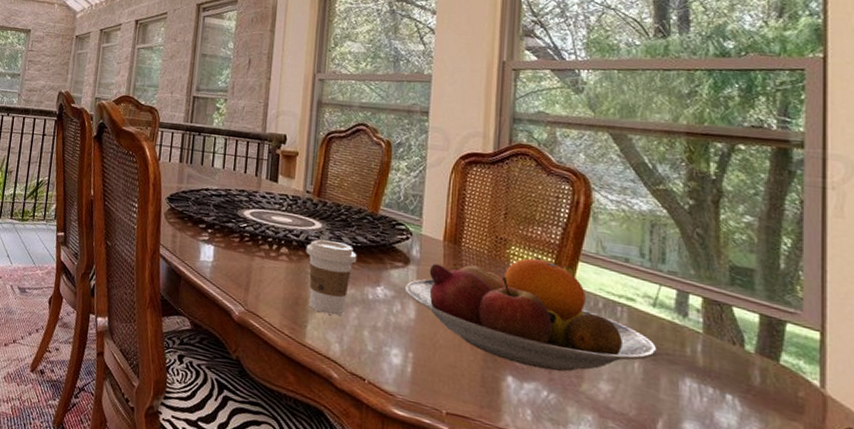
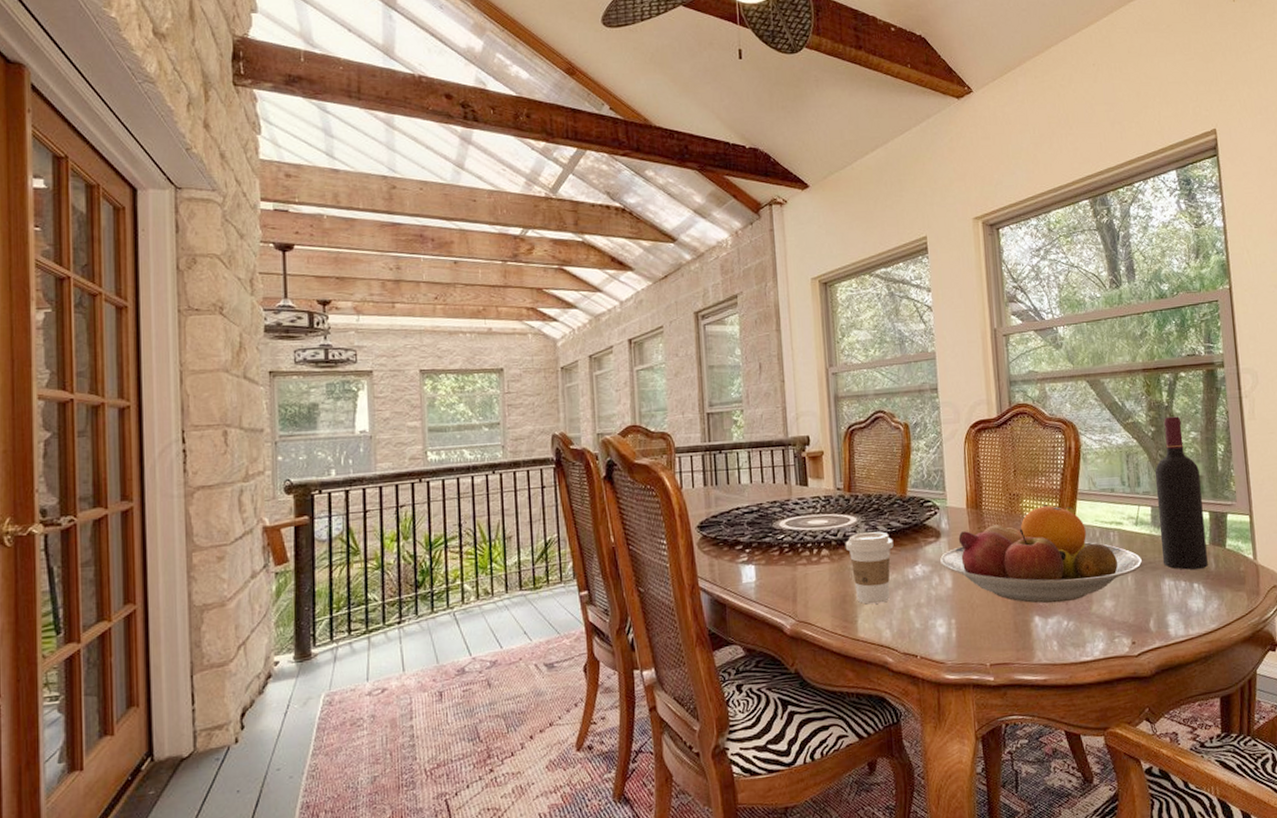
wine bottle: none [685,191,751,380] -> present [1154,416,1208,570]

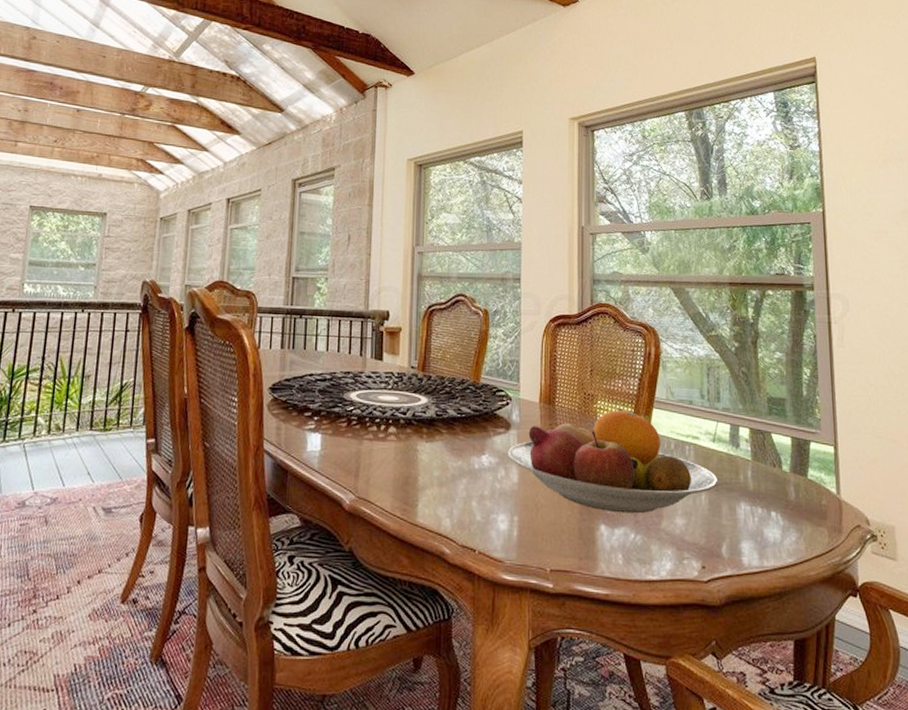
coffee cup: present [845,531,894,604] -> none [413,415,462,490]
wine bottle: present [1154,416,1208,570] -> none [736,334,787,497]

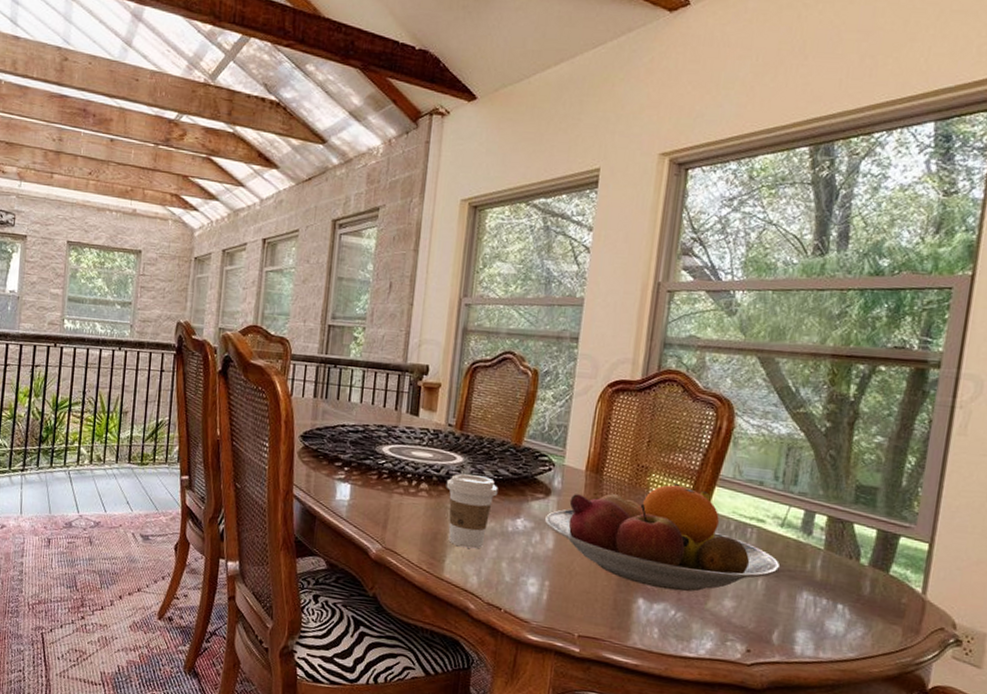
coffee cup: none [413,415,462,490] -> present [446,474,498,549]

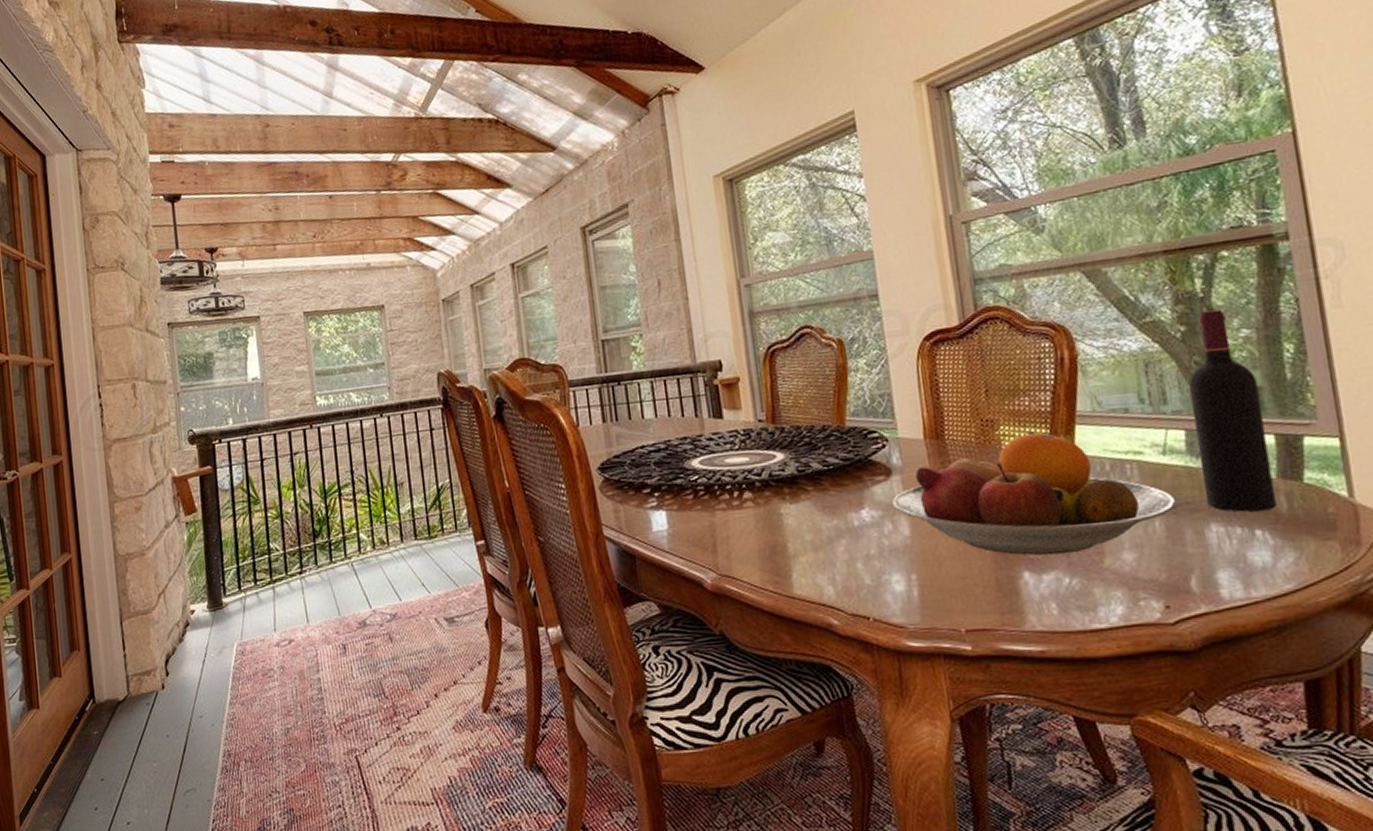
coffee cup: present [446,474,498,549] -> none [771,469,832,556]
wine bottle: none [804,413,877,591] -> present [1188,309,1277,512]

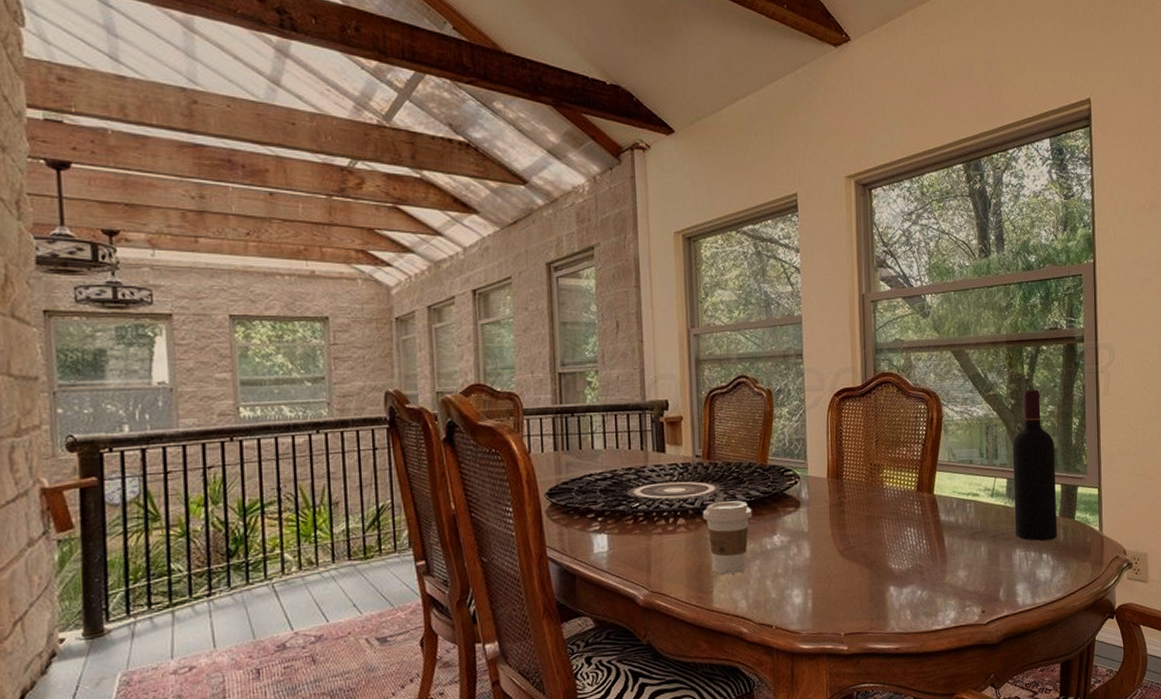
coffee cup: none [771,469,832,556] -> present [702,500,752,575]
fruit bowl: present [892,430,1176,556] -> none [799,474,996,574]

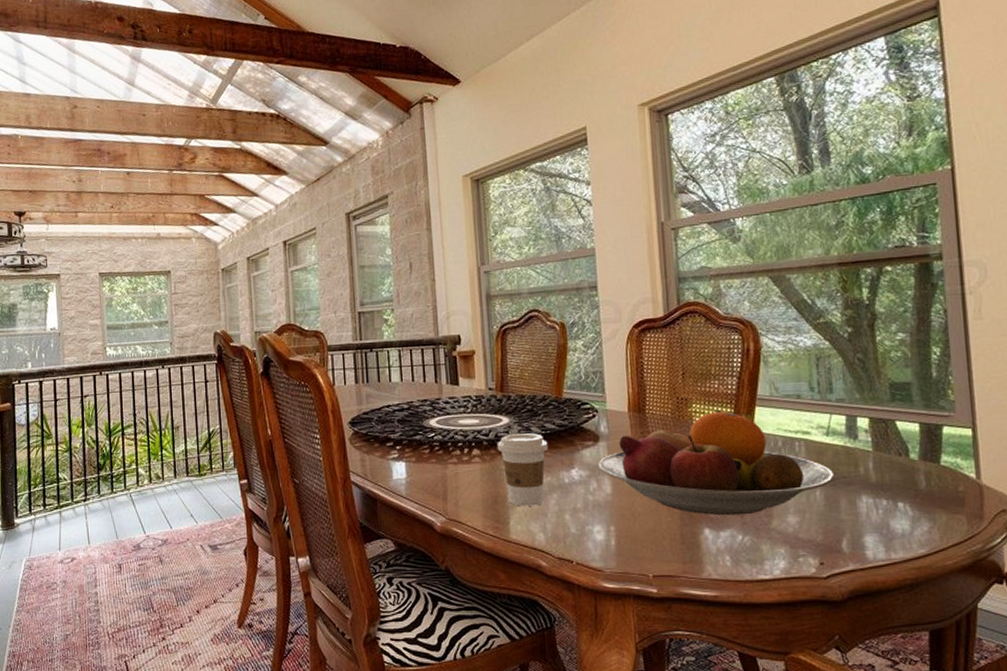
fruit bowl: none [799,474,996,574] -> present [599,409,835,516]
wine bottle: present [1012,389,1057,541] -> none [851,315,917,487]

